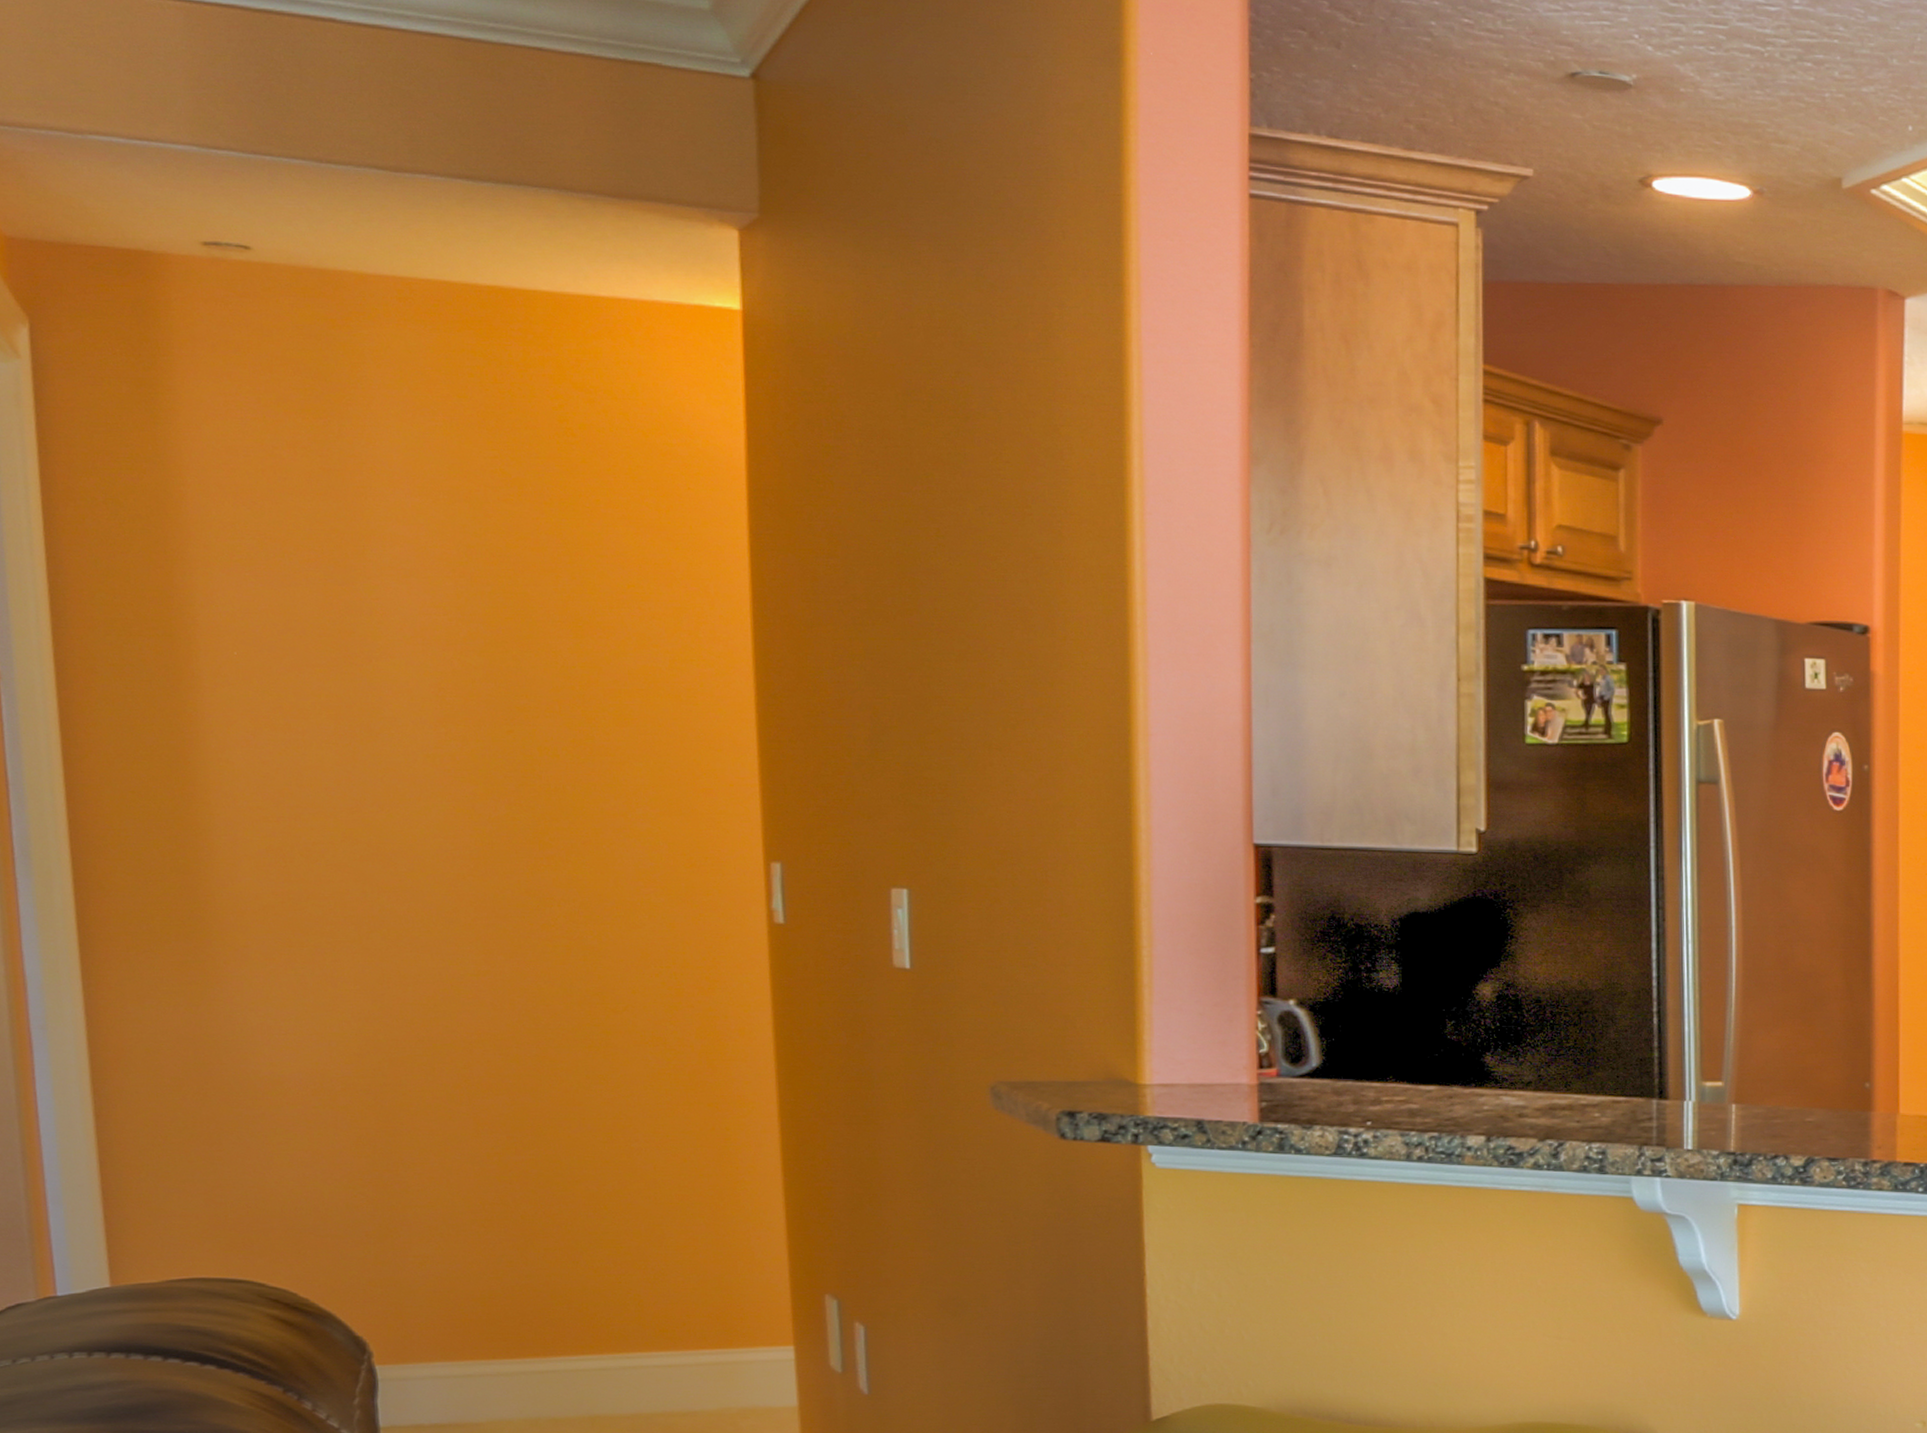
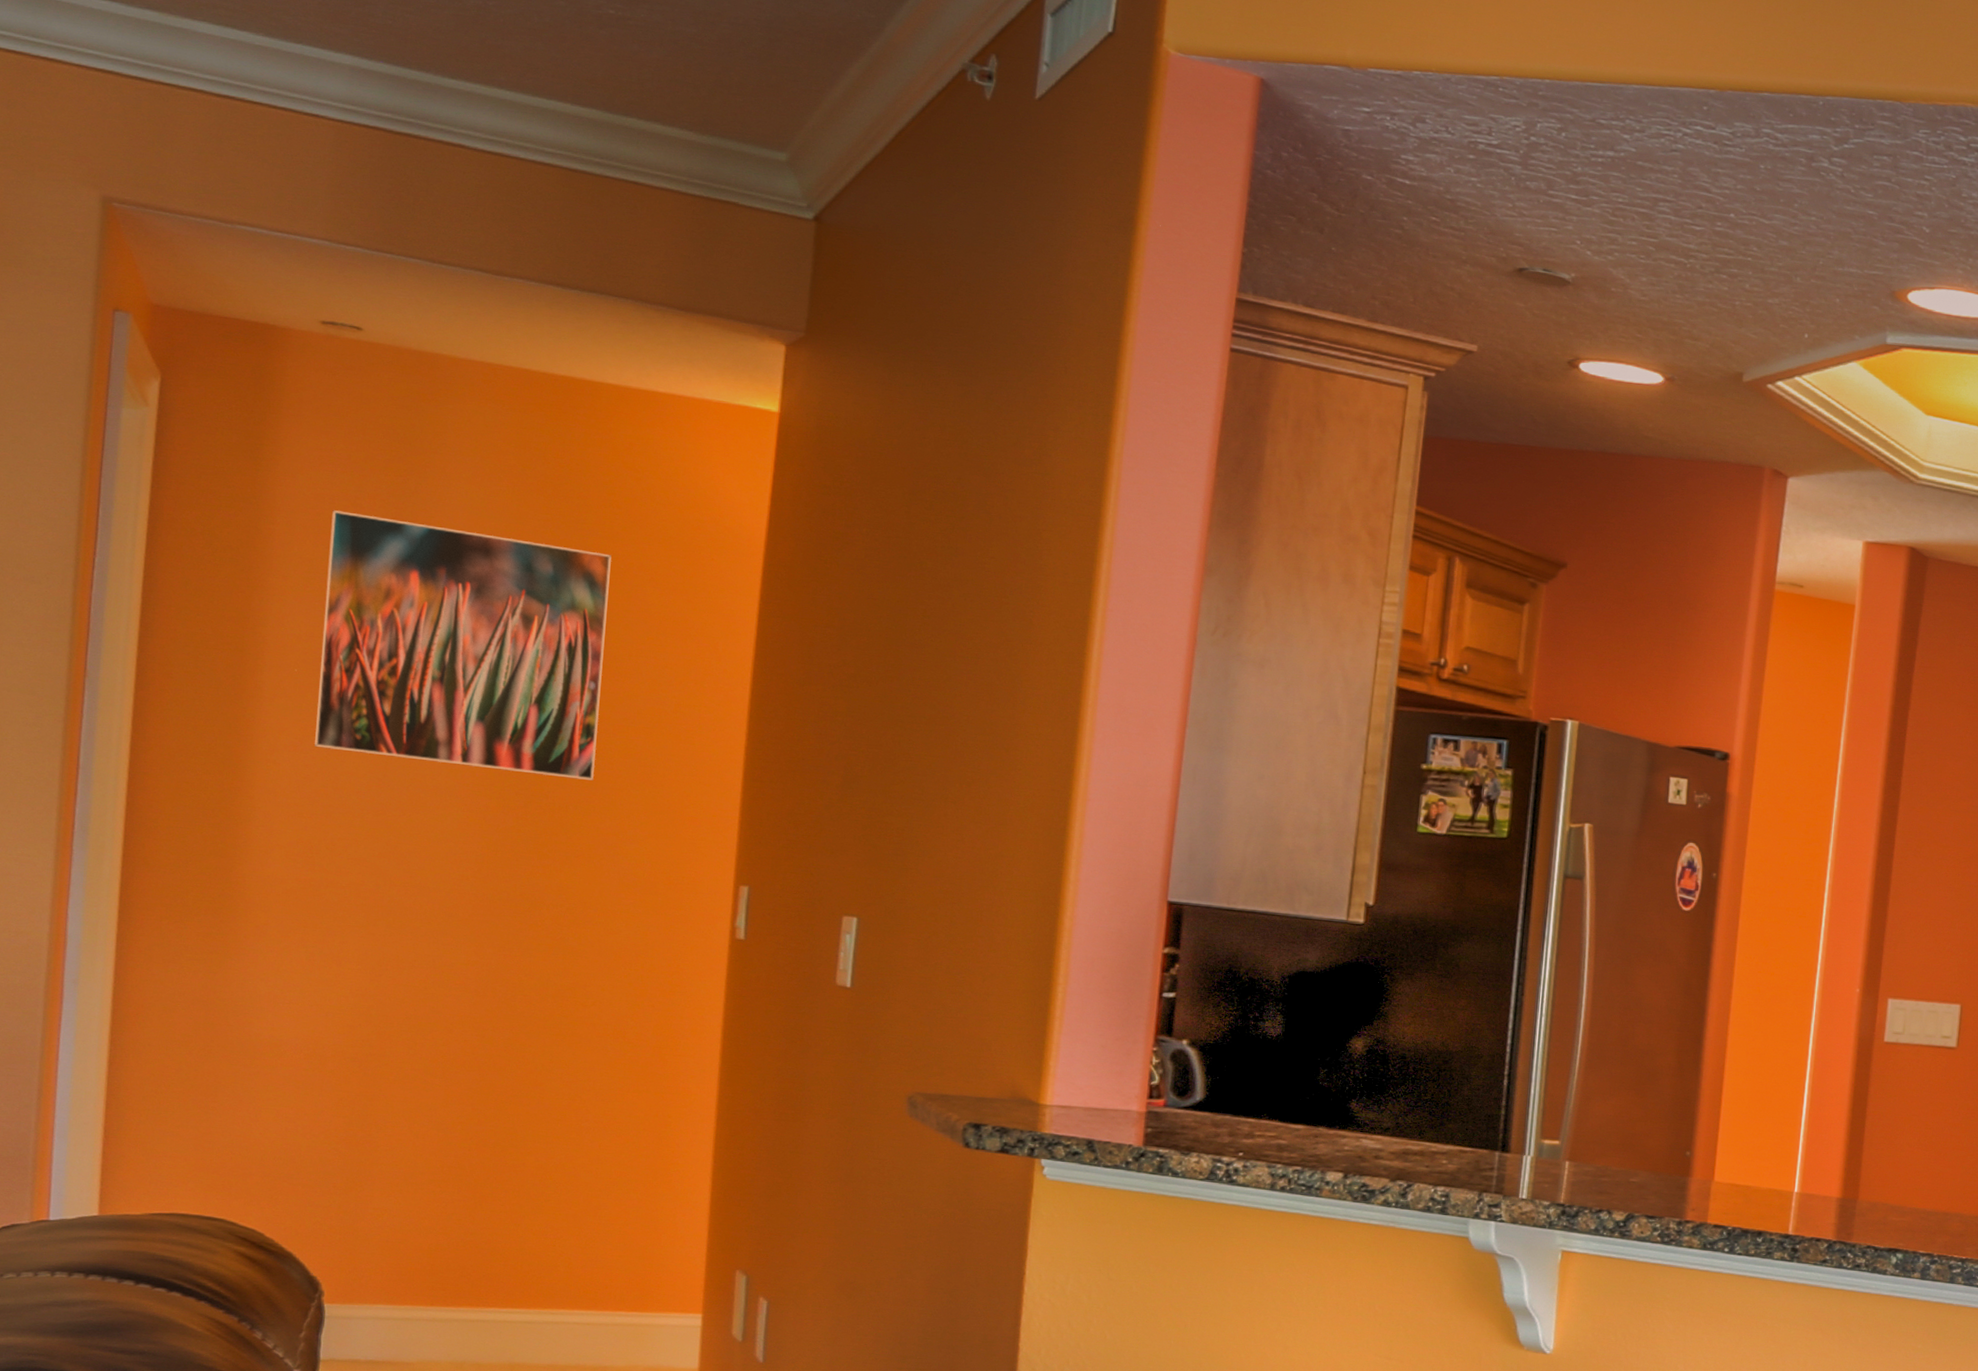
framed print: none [249,464,589,755] -> present [315,510,612,781]

